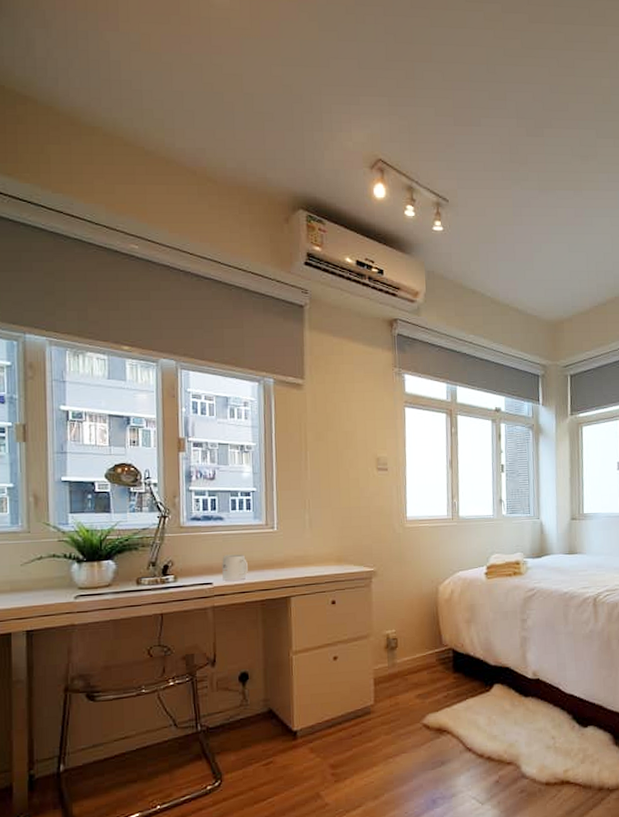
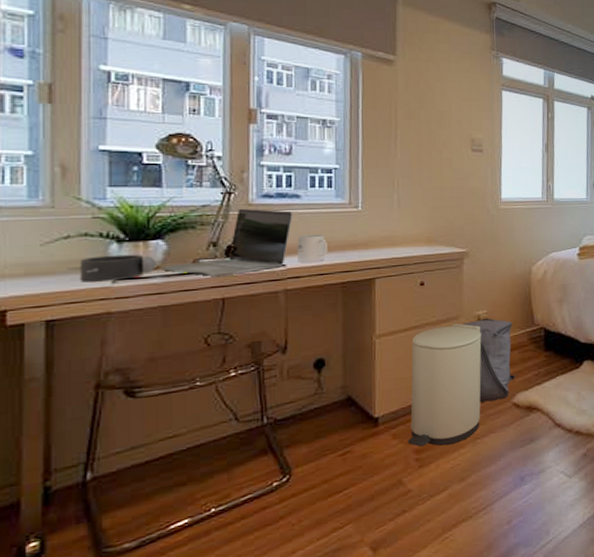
alarm clock: none [40,573,112,598] -> present [66,254,162,282]
laptop: none [111,530,218,594] -> present [160,208,294,277]
pedal bin: none [324,642,392,762] -> present [408,323,482,447]
backpack: none [372,638,425,722] -> present [462,318,515,403]

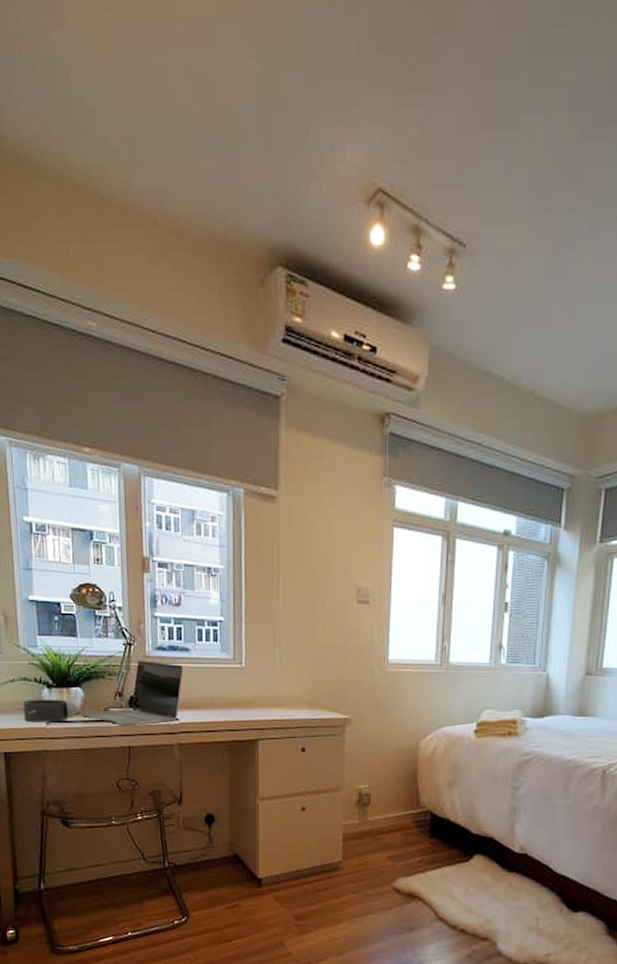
mug: present [297,234,329,263] -> none [188,690,216,719]
pedal bin: present [408,323,482,447] -> none [289,795,362,917]
backpack: present [462,318,515,403] -> none [343,794,396,882]

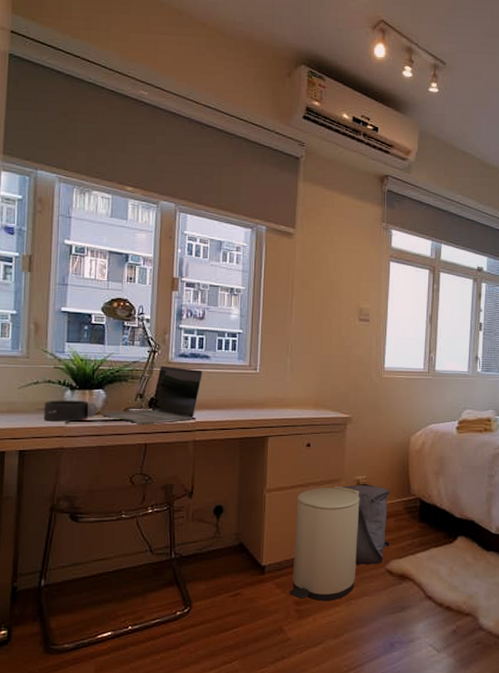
pedal bin: none [289,795,362,917] -> present [290,485,360,601]
backpack: none [343,794,396,882] -> present [343,484,390,565]

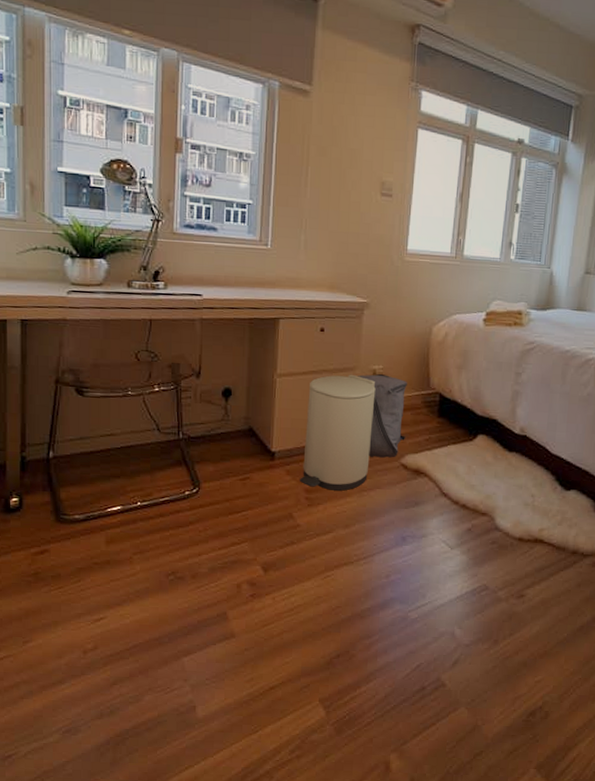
alarm clock: present [35,400,102,422] -> none [35,268,104,292]
laptop: present [100,365,204,425] -> none [103,236,211,299]

